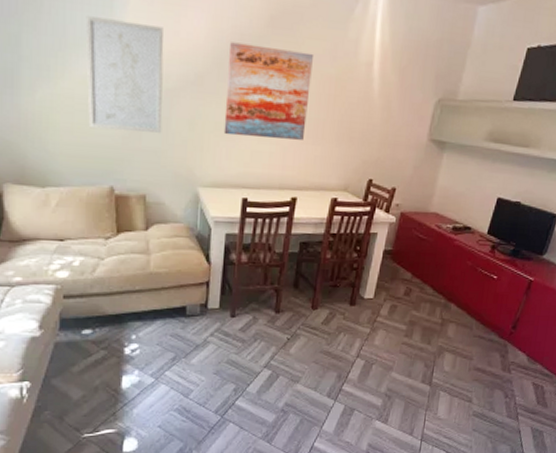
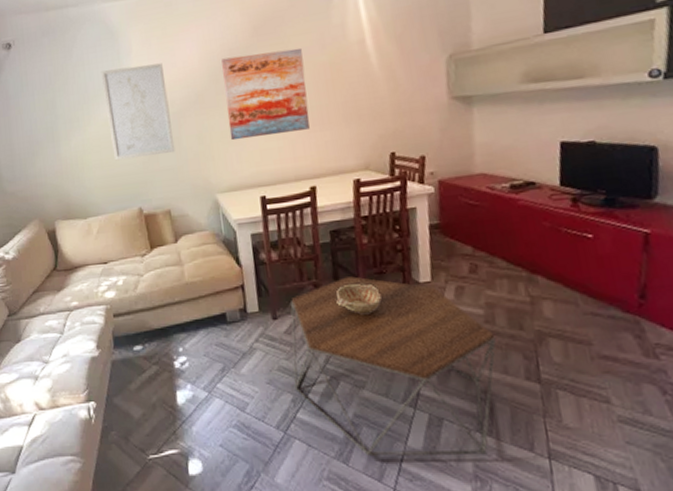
coffee table: none [238,286,409,438] -> present [290,276,496,457]
decorative bowl: none [291,292,331,319] -> present [336,283,382,314]

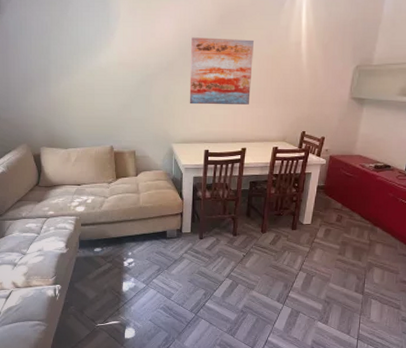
wall art: present [100,63,176,161] -> none [91,29,145,107]
coffee table: present [290,276,496,457] -> none [207,215,343,335]
decorative bowl: present [336,283,382,314] -> none [246,219,276,241]

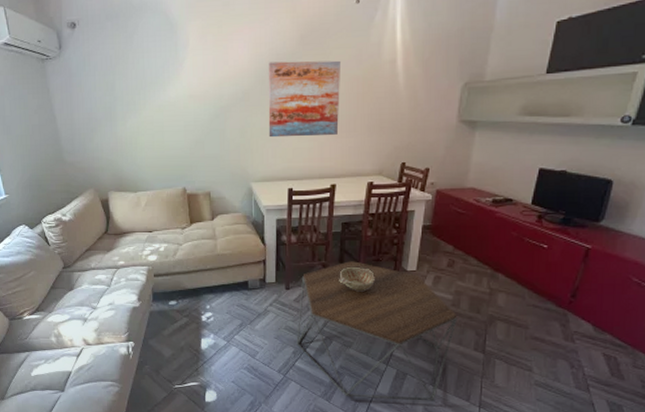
coffee table: none [207,215,343,335] -> present [296,261,457,402]
decorative bowl: none [246,219,276,241] -> present [339,266,375,291]

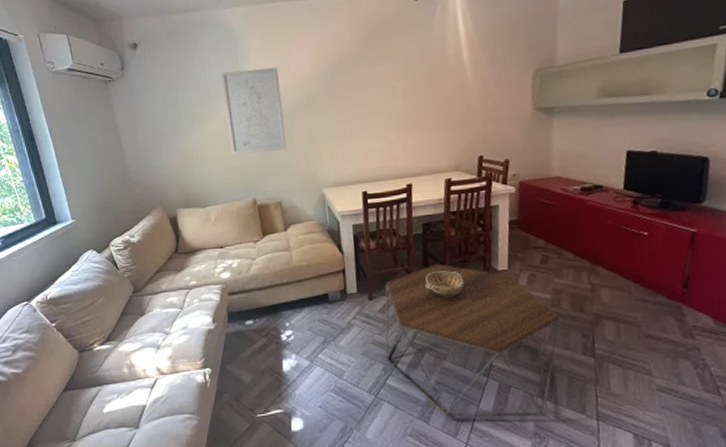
wall art: none [158,59,220,144] -> present [220,67,287,156]
wall art: present [268,60,340,138] -> none [331,58,409,141]

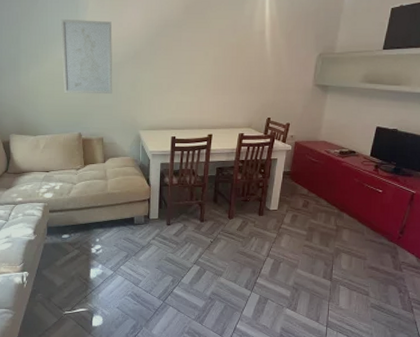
coffee table: present [384,264,560,417] -> none [175,201,310,323]
decorative bowl: present [425,270,464,296] -> none [213,205,243,227]

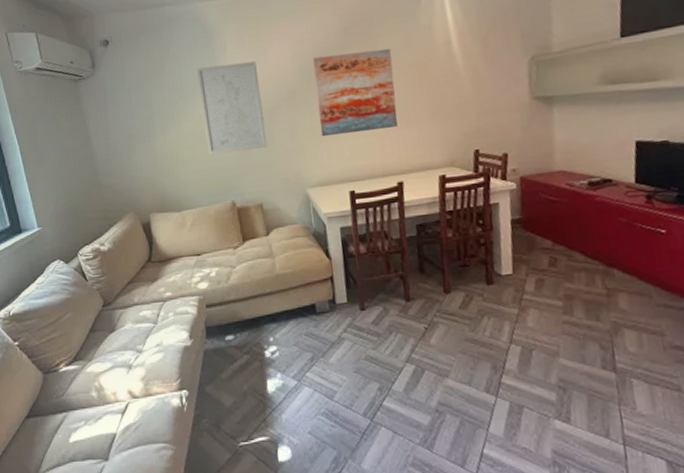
wall art: none [156,27,219,92] -> present [313,48,398,137]

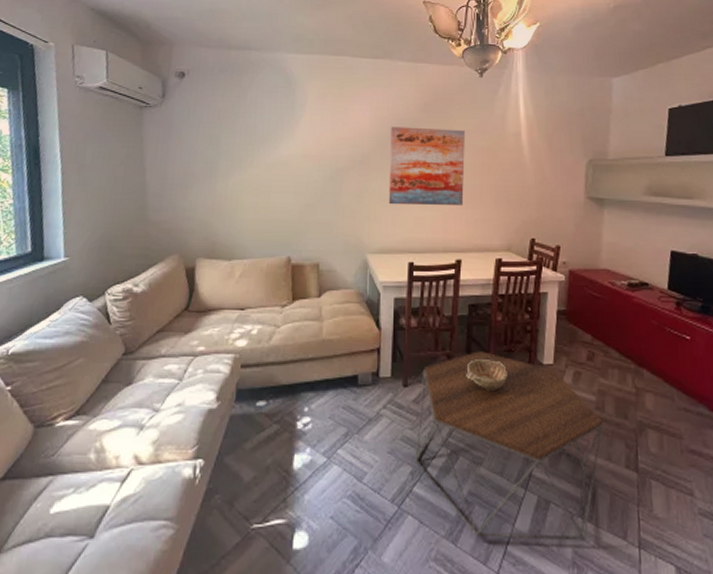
wall art: present [195,61,268,156] -> none [271,117,335,207]
coffee table: none [377,269,574,443] -> present [415,351,604,541]
decorative bowl: none [422,275,465,305] -> present [466,358,507,389]

